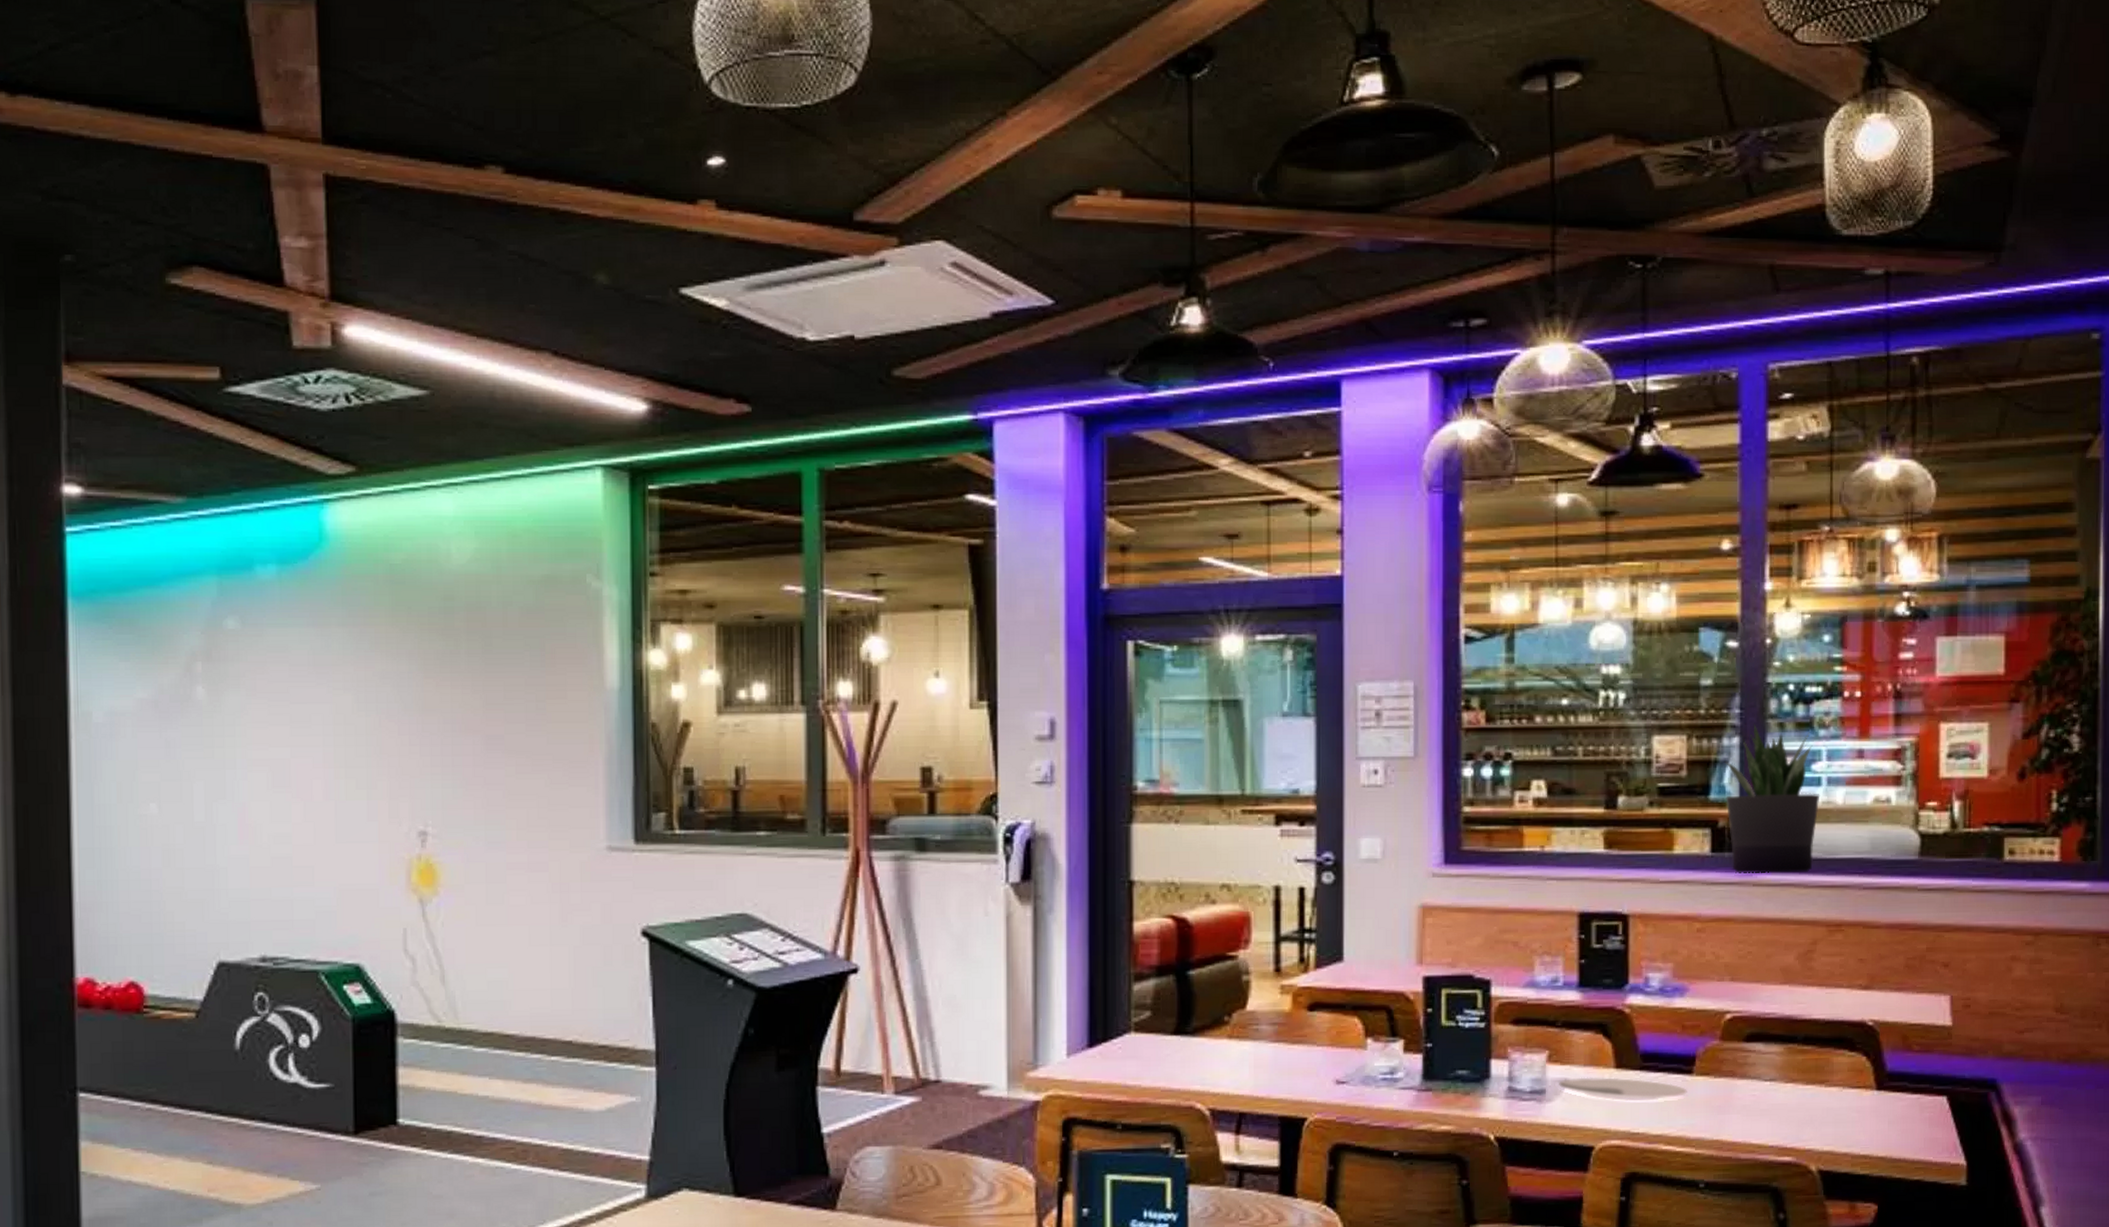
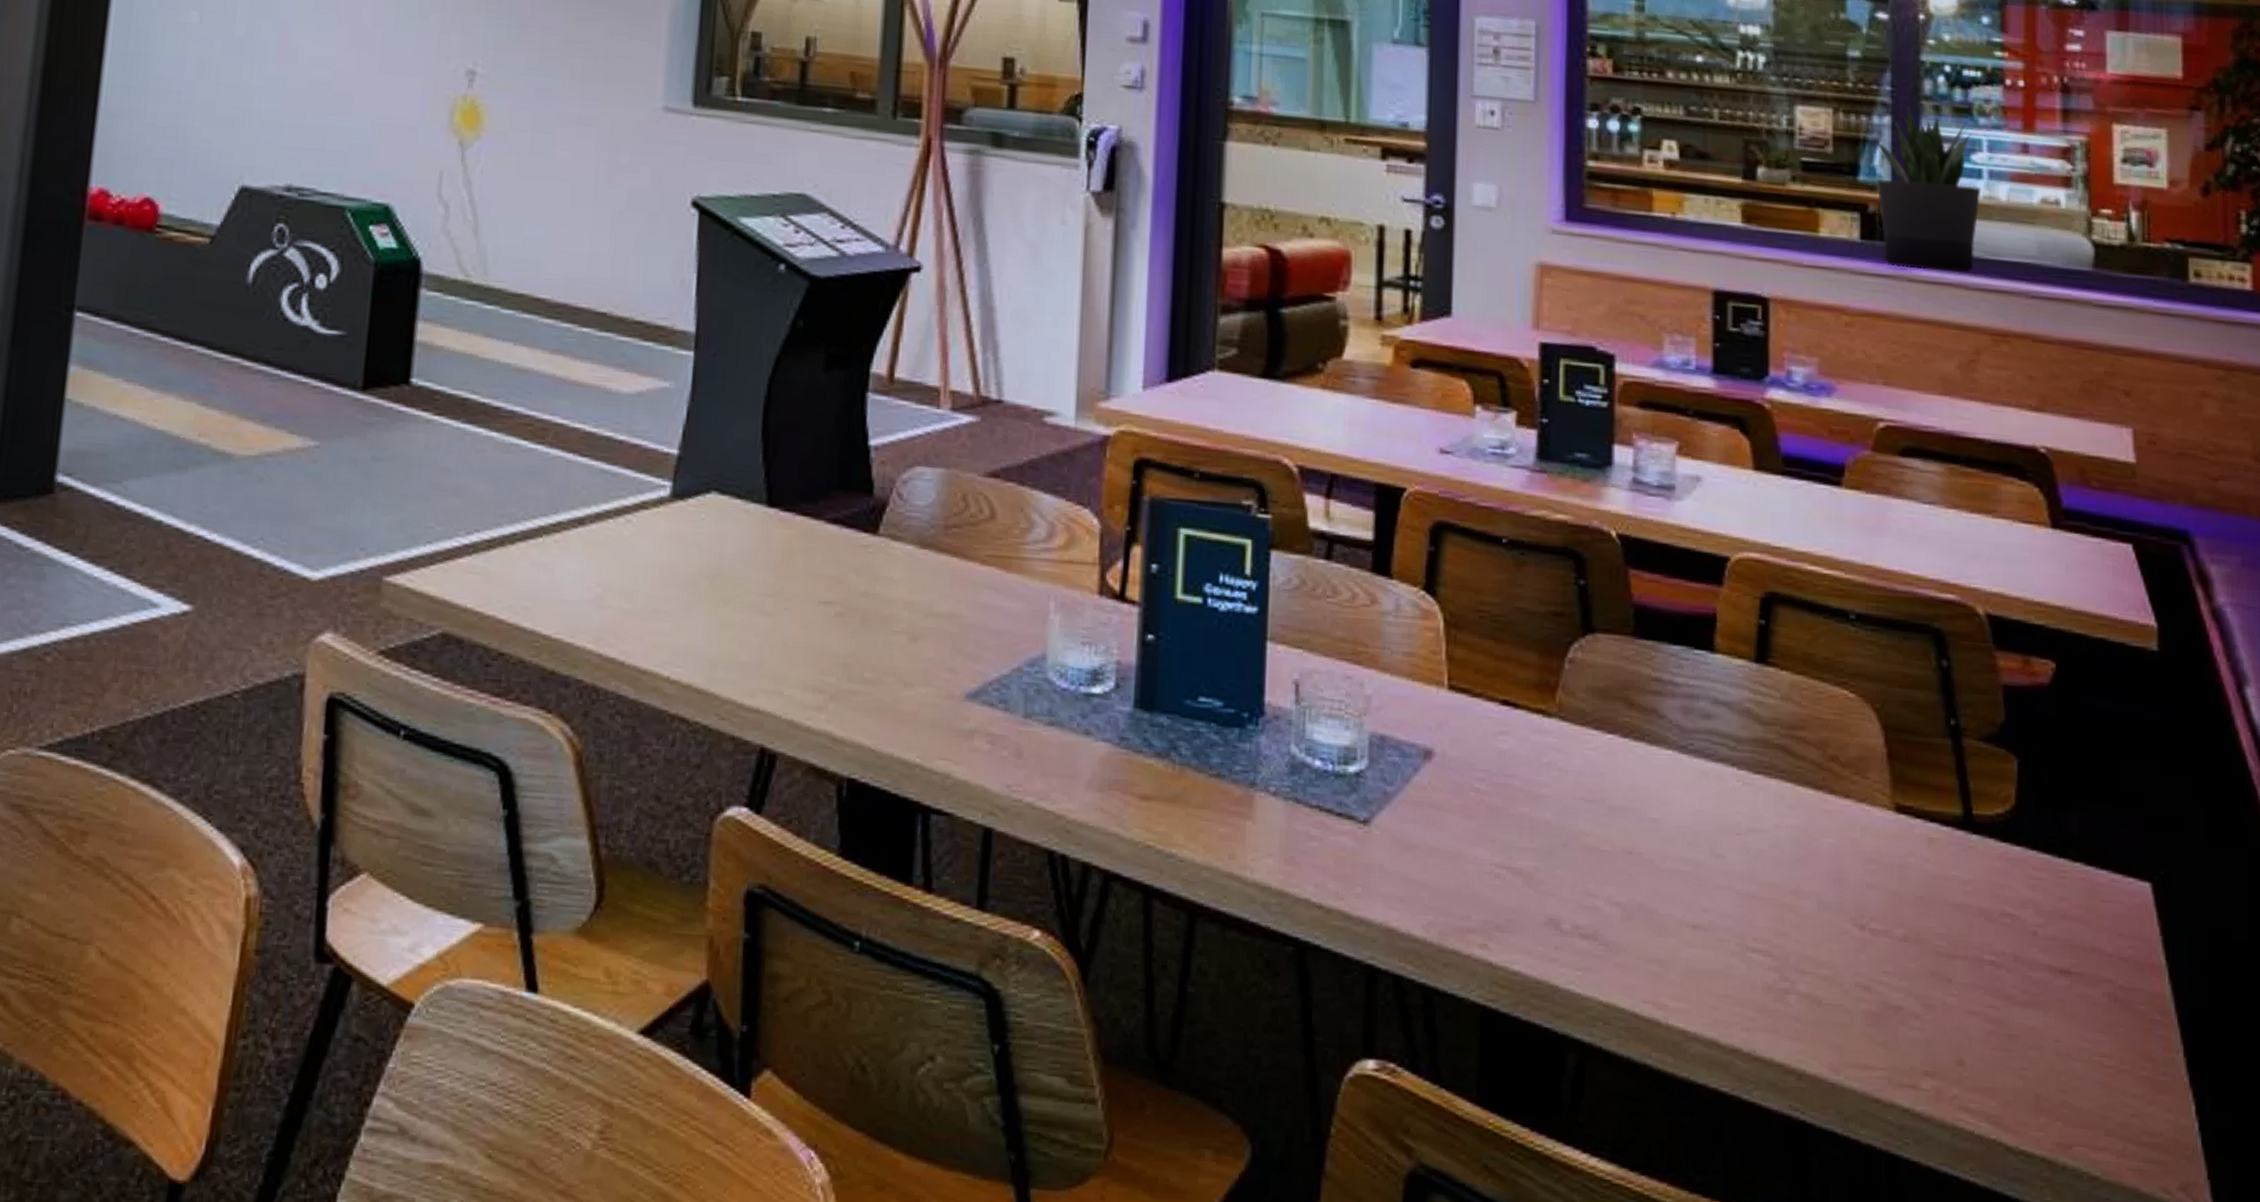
plate: present [1559,1077,1687,1101] -> none [1690,476,1835,512]

